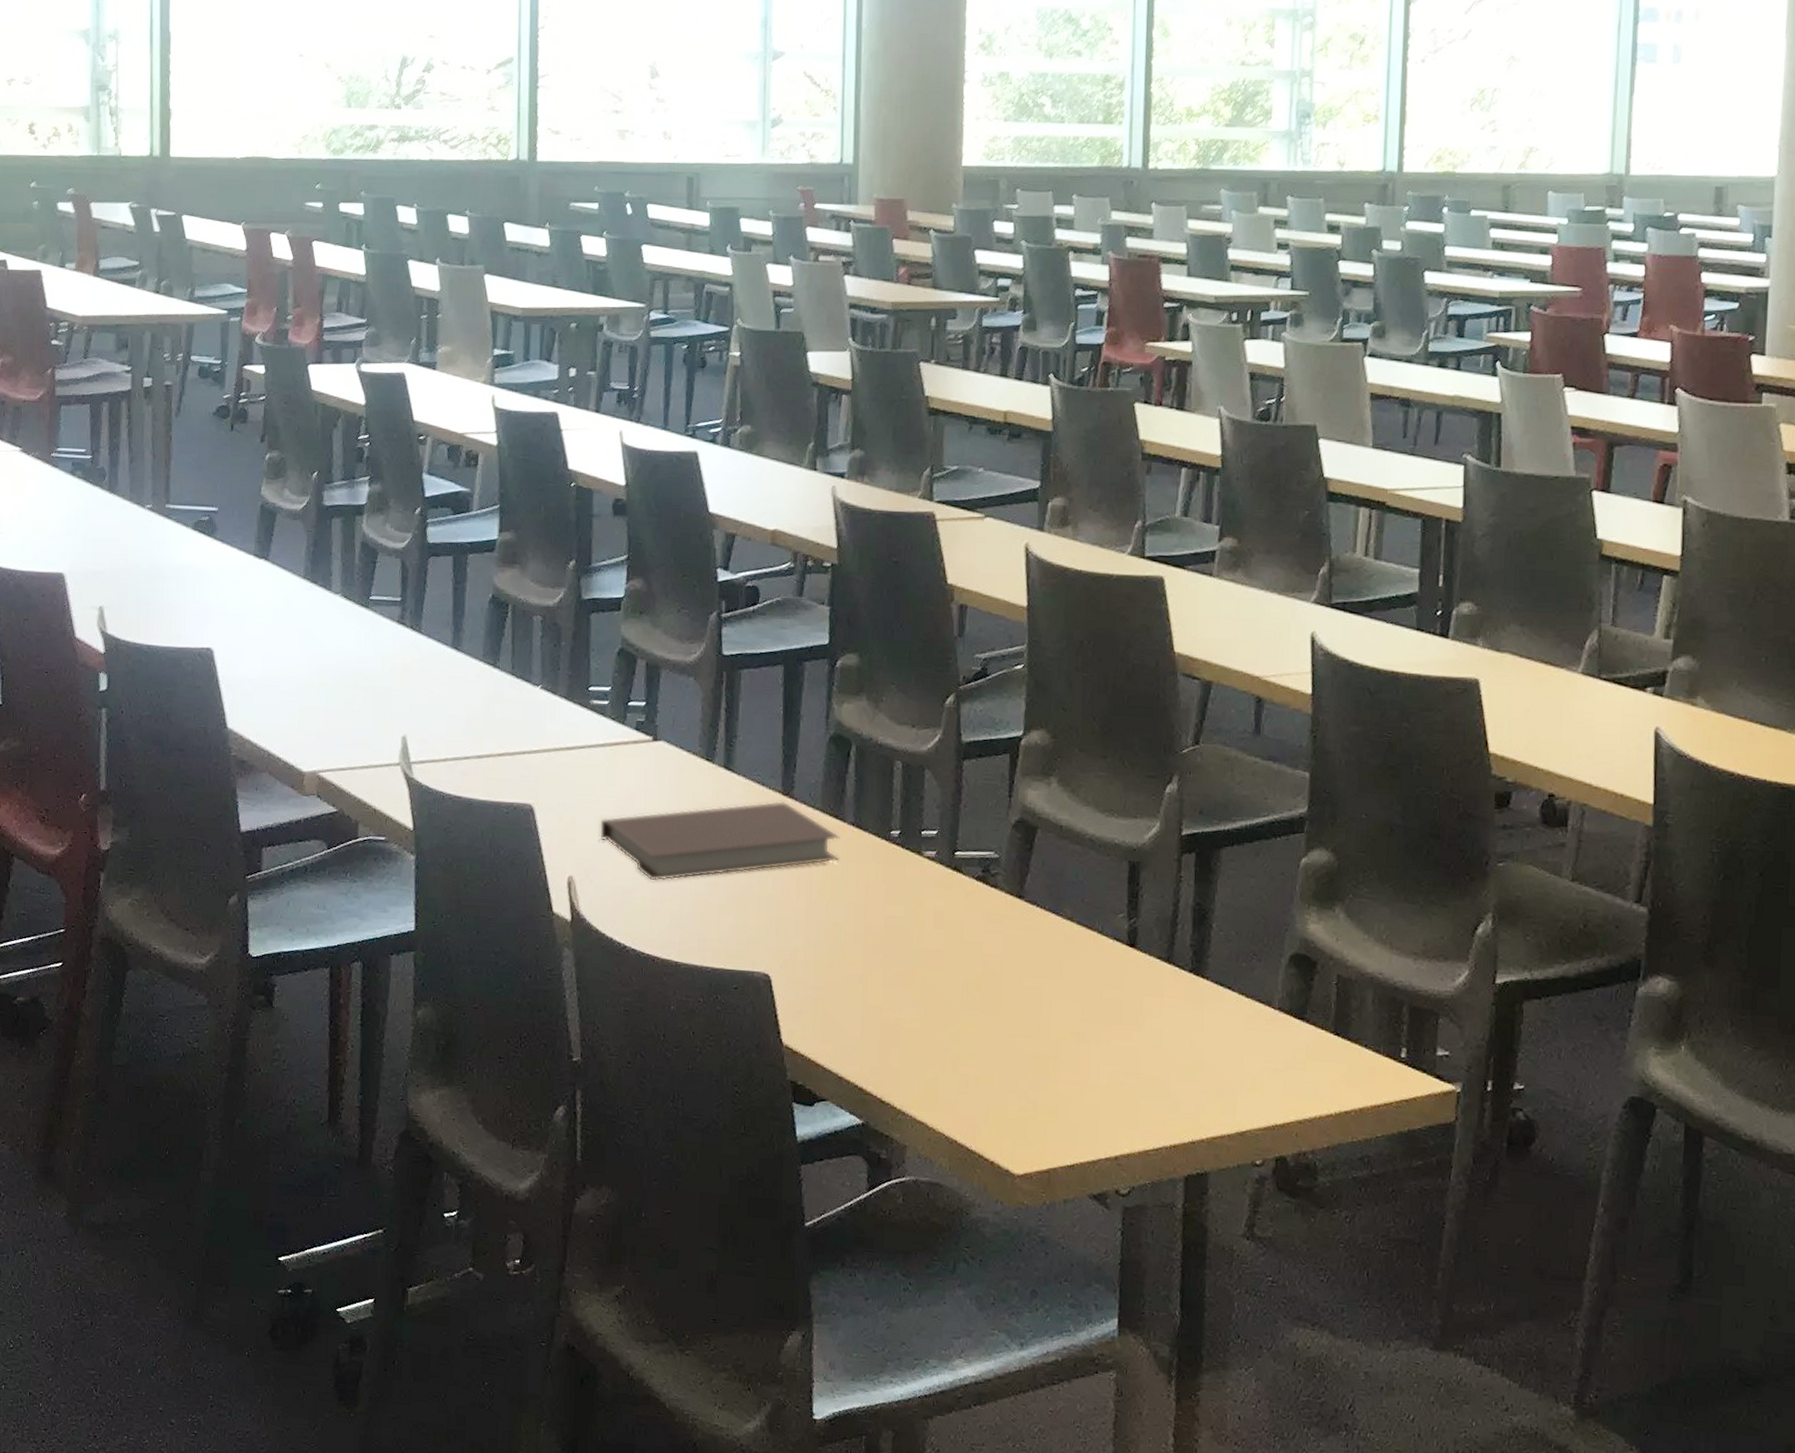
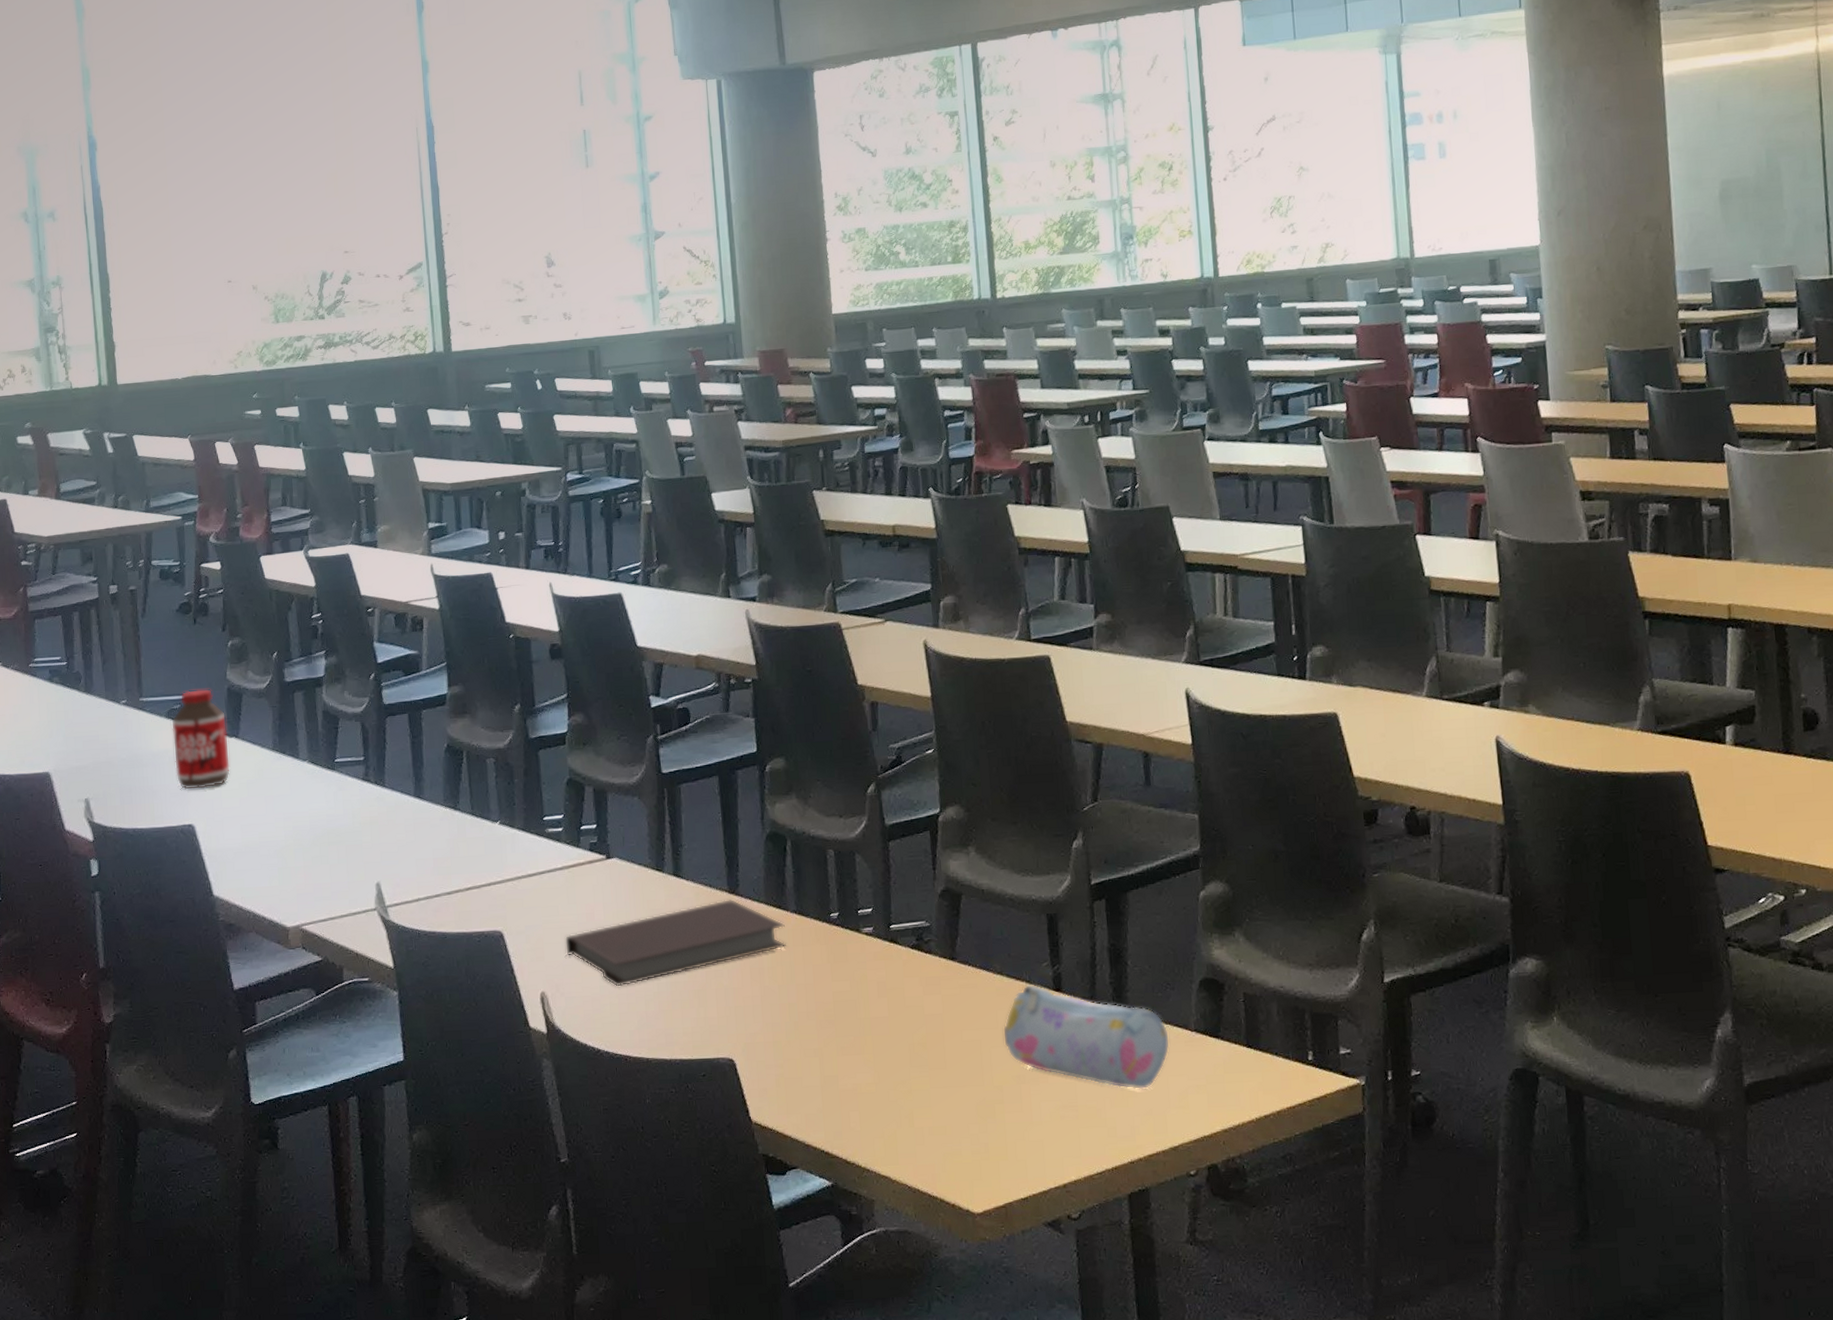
bottle: none [197,501,258,612] -> present [171,688,231,790]
pencil case: none [1066,935,1248,1066] -> present [1002,984,1170,1090]

